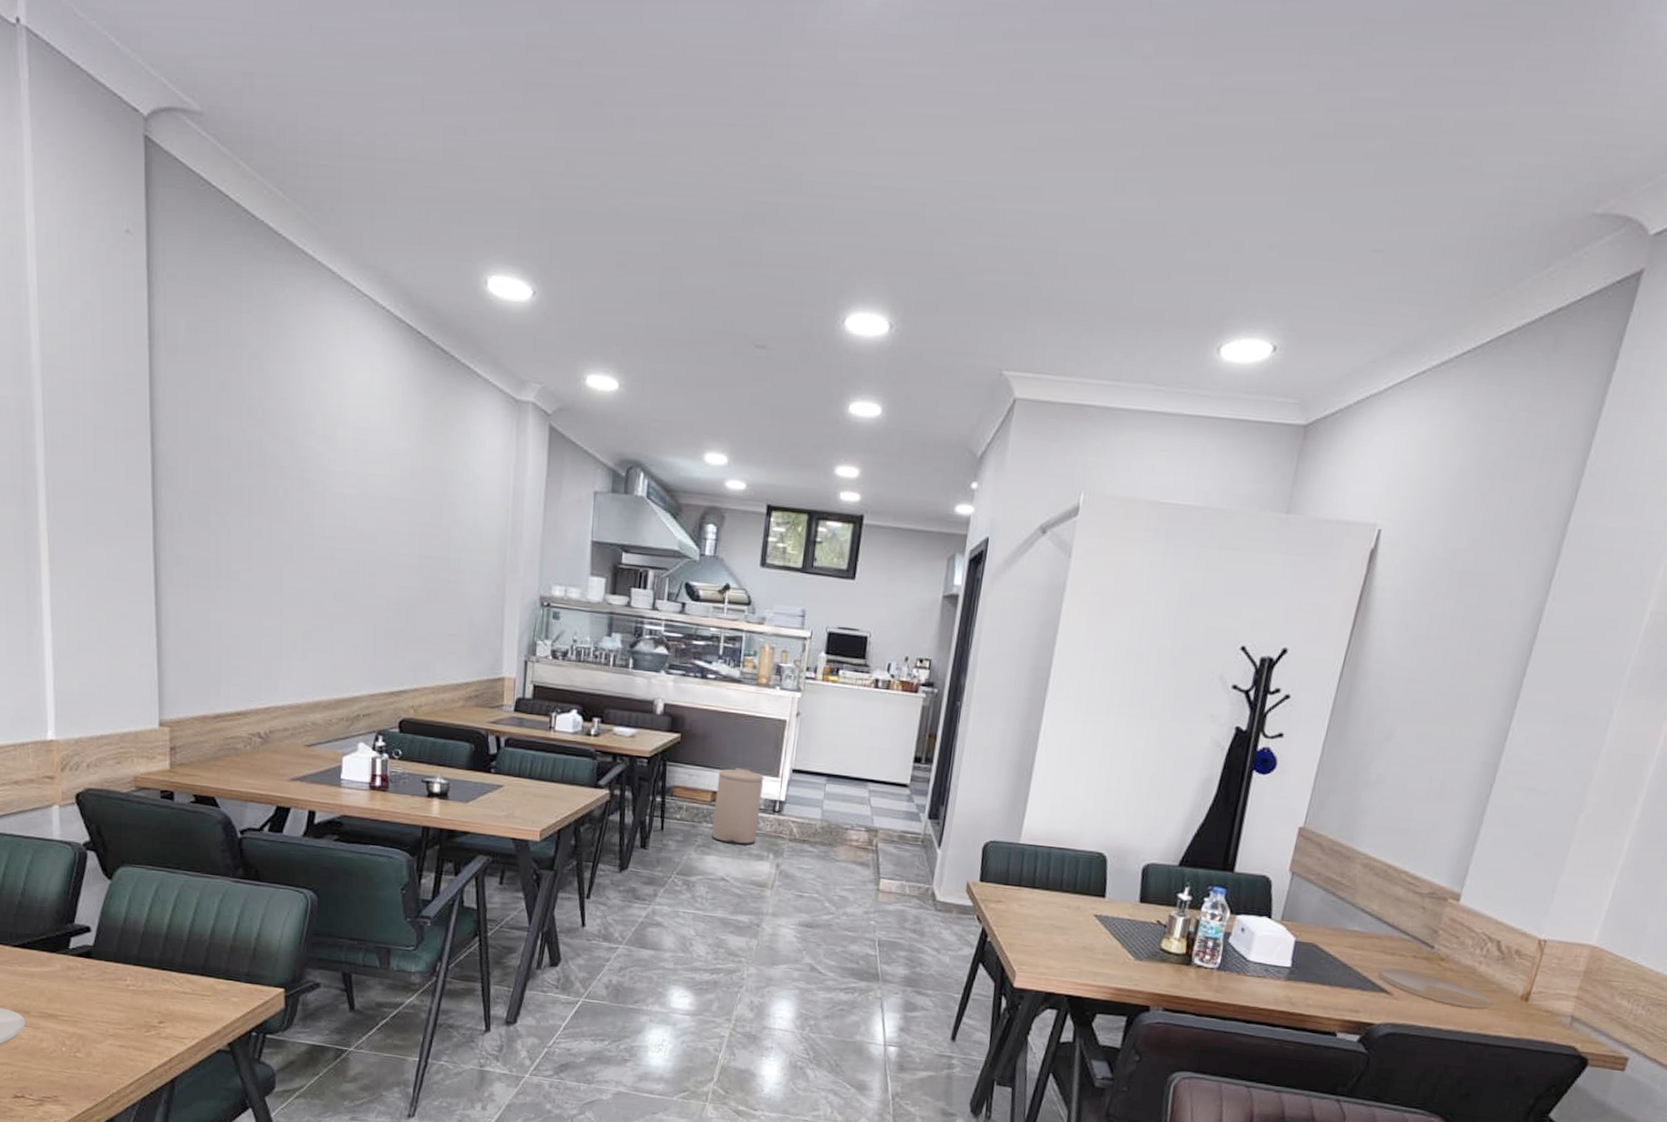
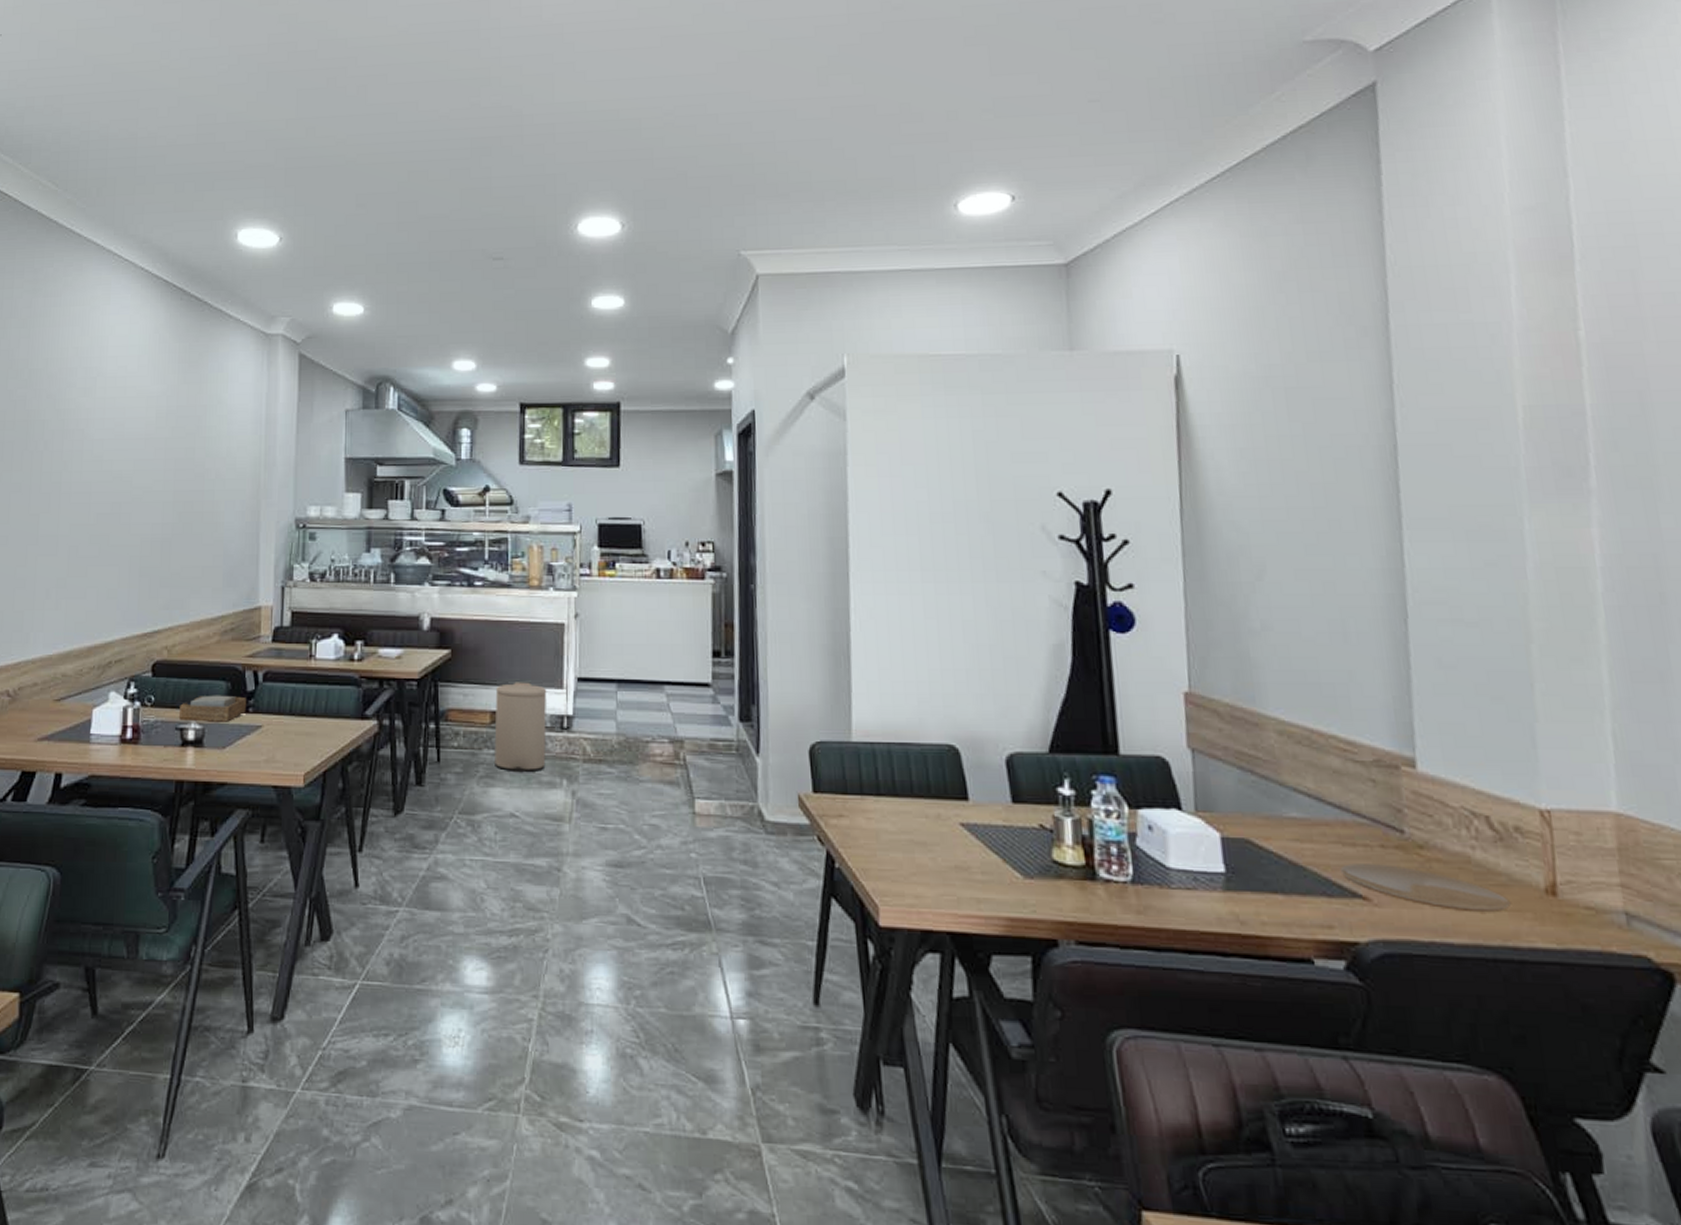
napkin holder: none [424,754,489,780] -> present [178,695,246,722]

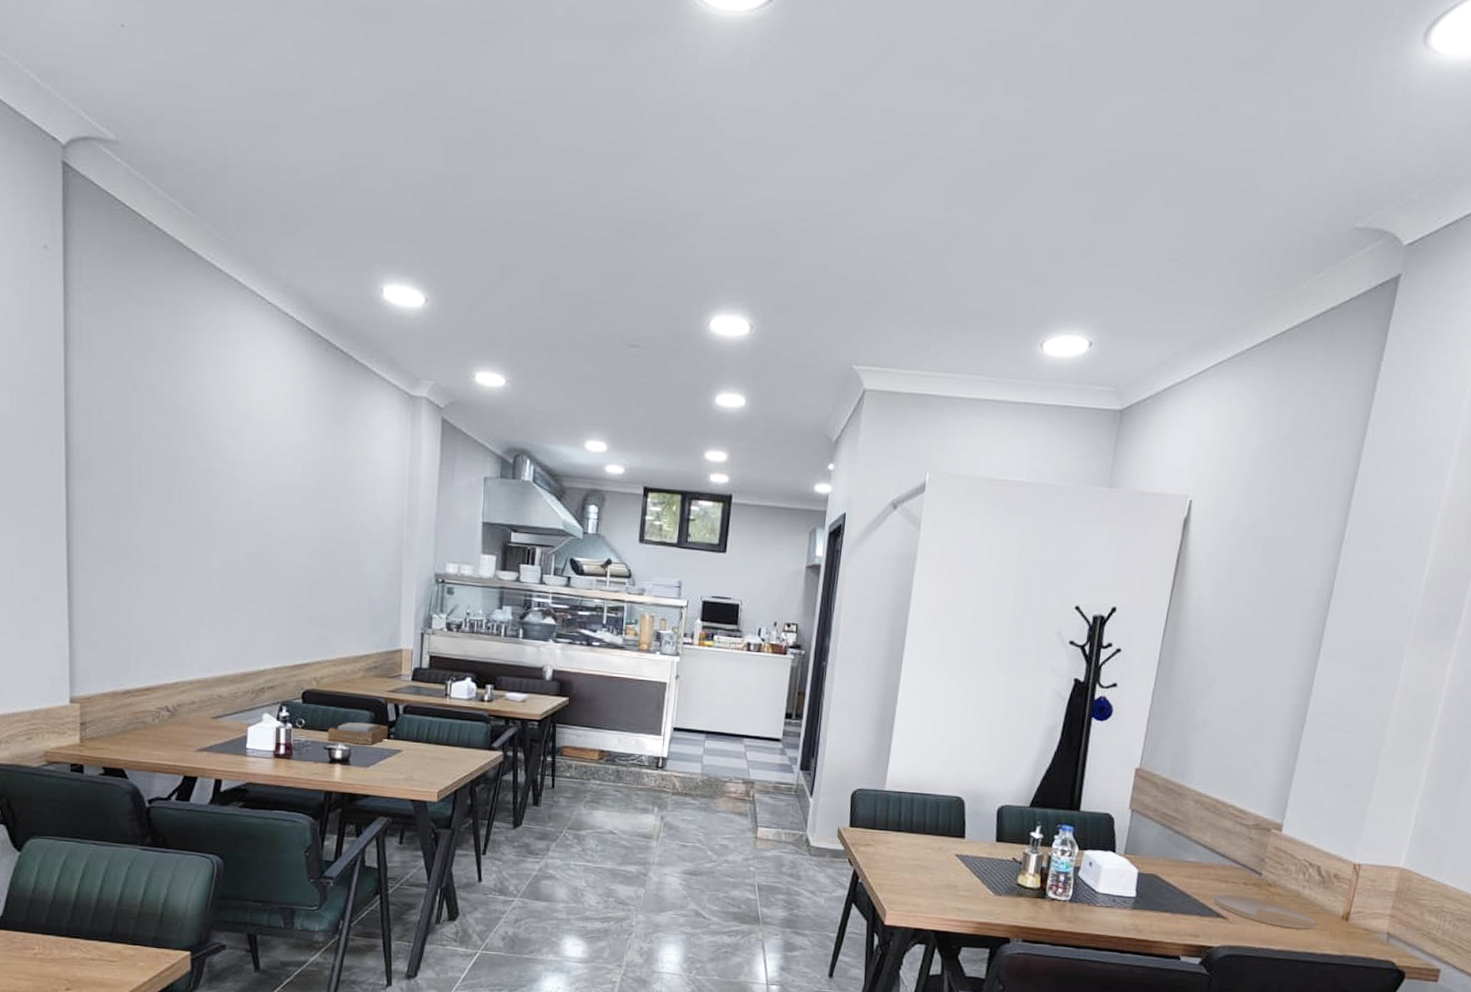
pedal bin: present [494,682,547,773] -> none [600,728,648,800]

